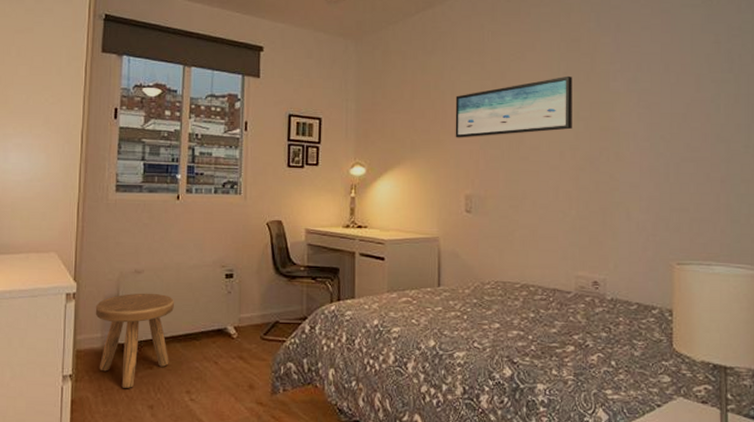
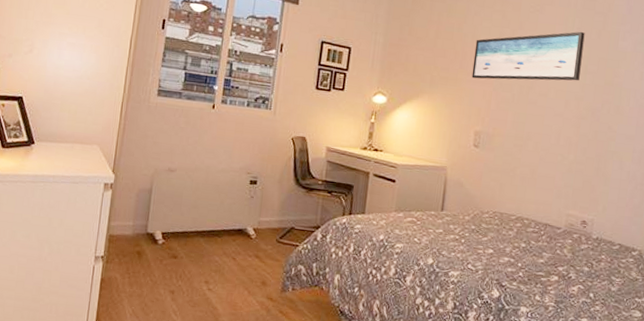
stool: present [95,293,174,388] -> none [128,189,201,274]

